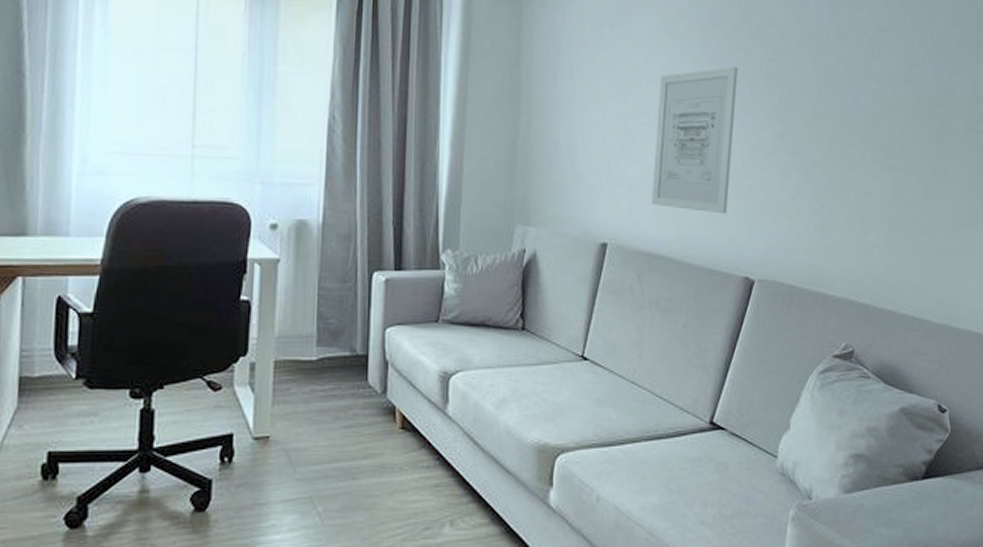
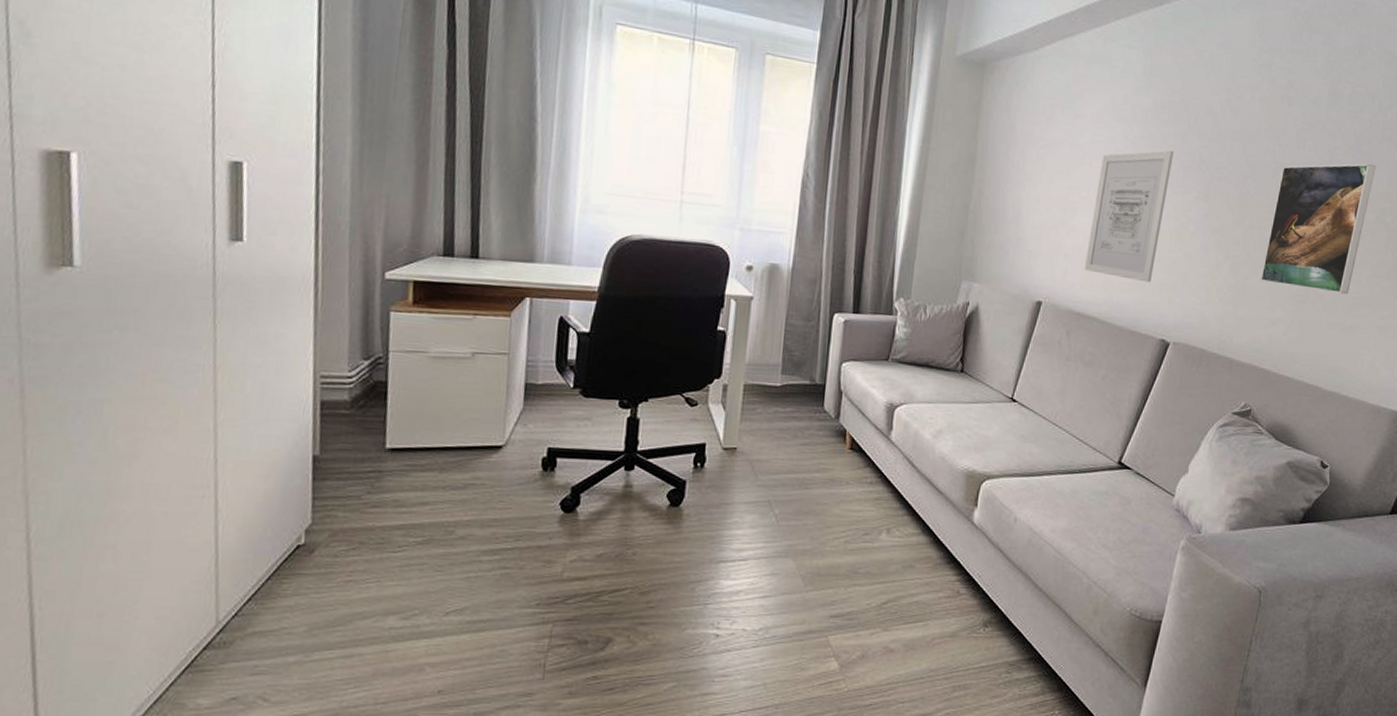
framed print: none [847,67,960,213] -> present [1259,163,1376,295]

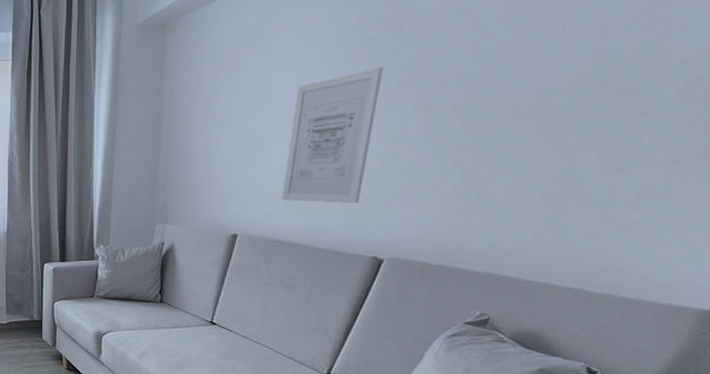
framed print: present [1259,163,1376,295] -> none [499,30,678,187]

